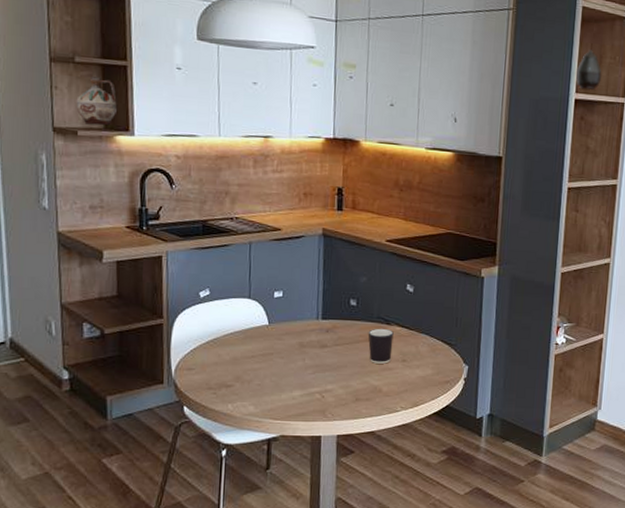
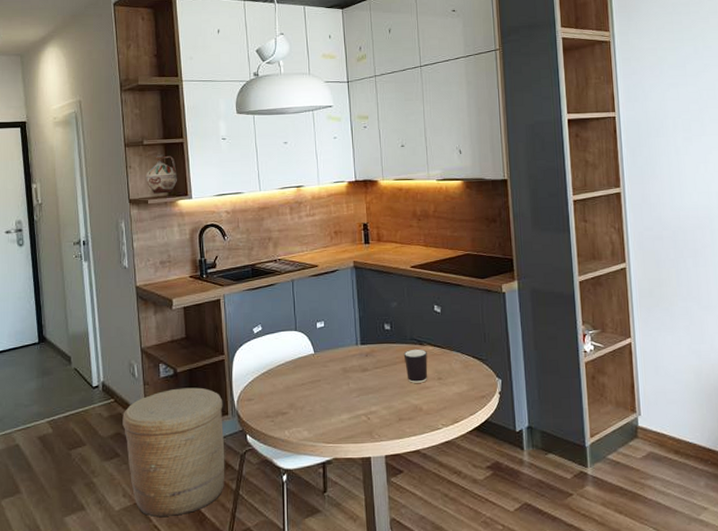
woven basket: none [34,351,158,489] -> present [122,387,225,518]
decorative jar: present [576,49,602,90] -> none [566,74,590,110]

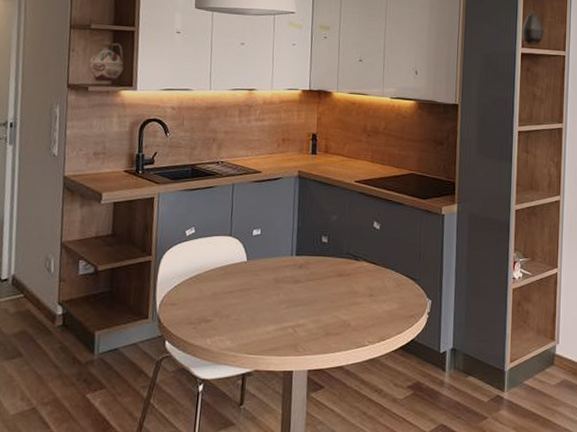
woven basket: present [122,387,225,518] -> none [30,287,144,424]
mug: present [403,349,428,383] -> none [338,264,362,298]
decorative jar: none [566,74,590,110] -> present [522,10,544,45]

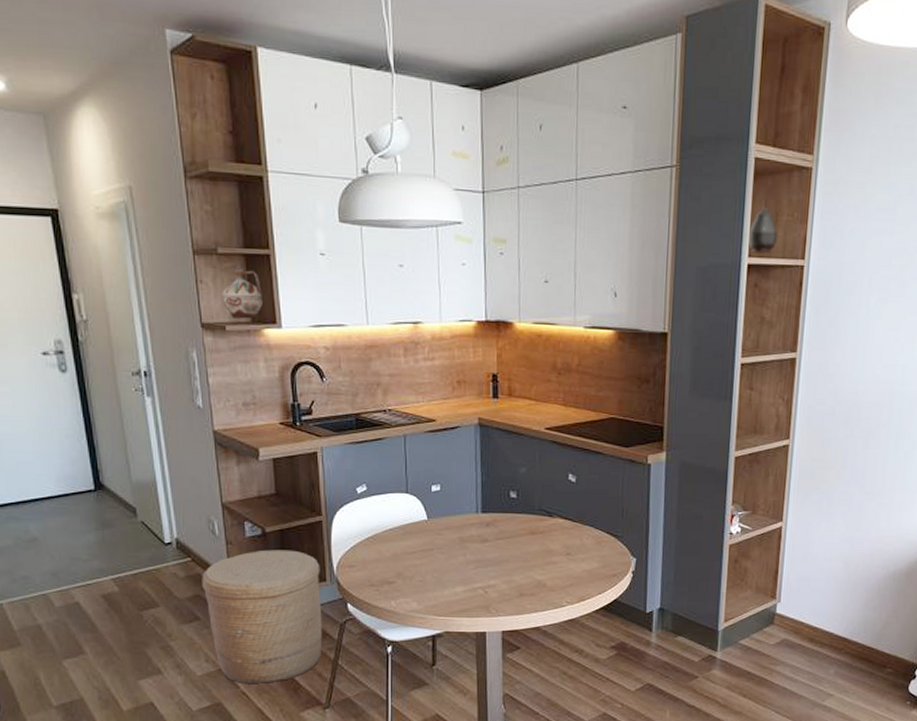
woven basket: none [30,287,144,424] -> present [202,549,323,685]

